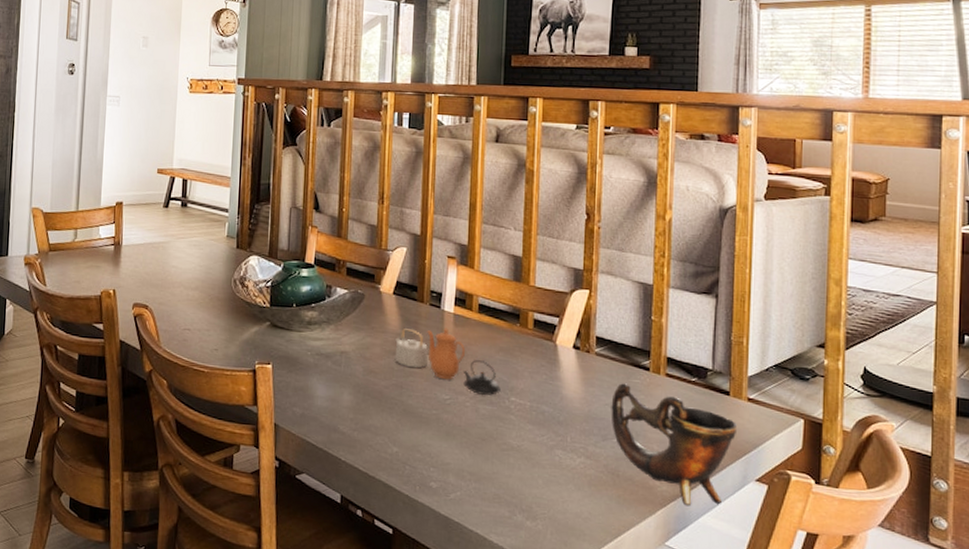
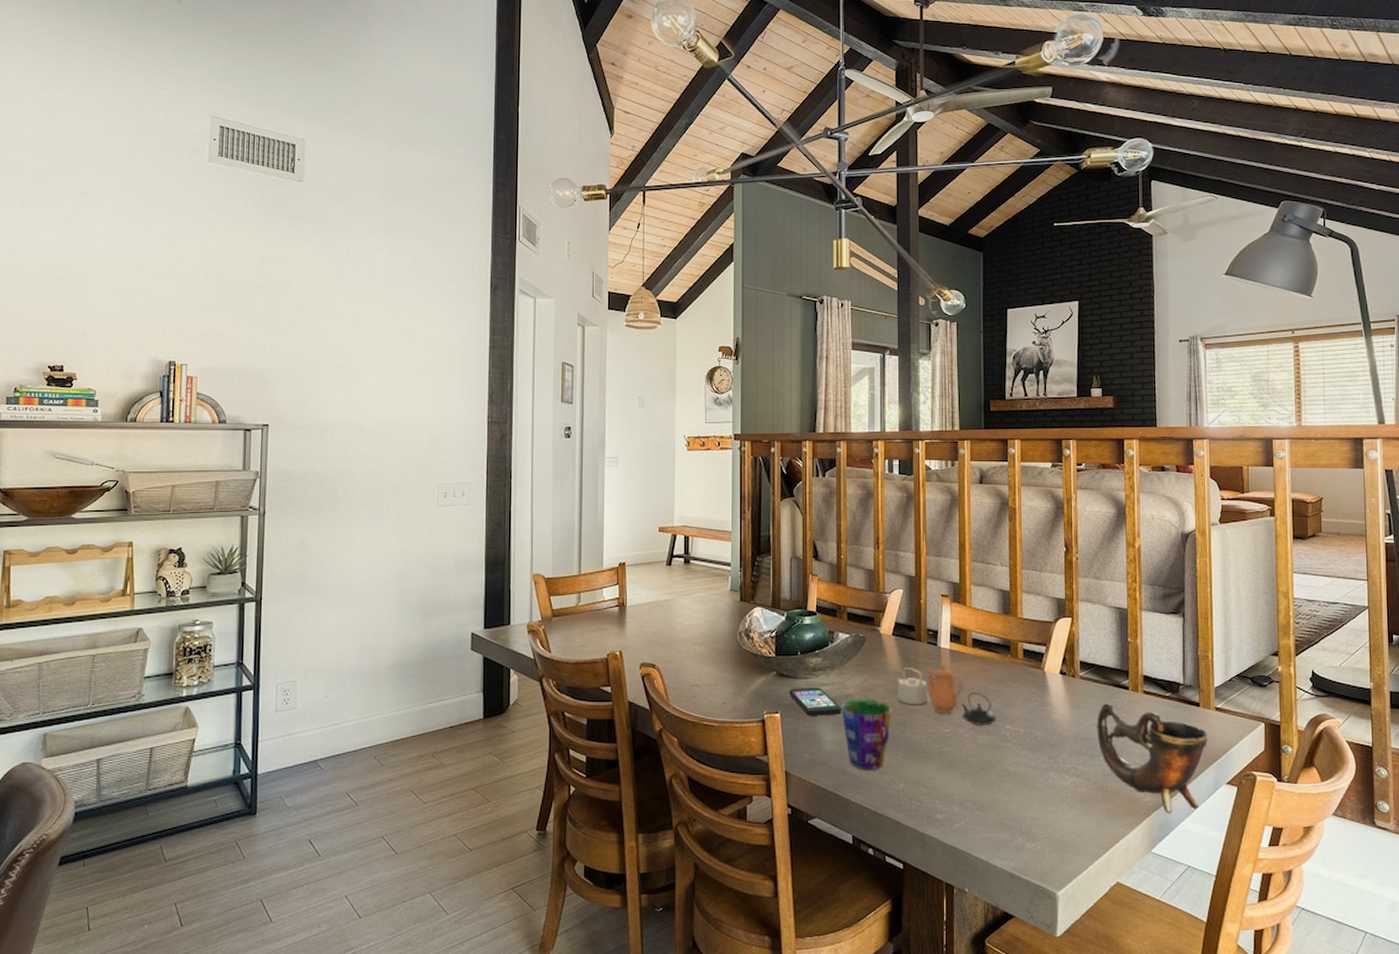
smartphone: none [282,340,336,371] -> present [789,687,841,716]
cup: none [335,357,389,431] -> present [841,699,892,770]

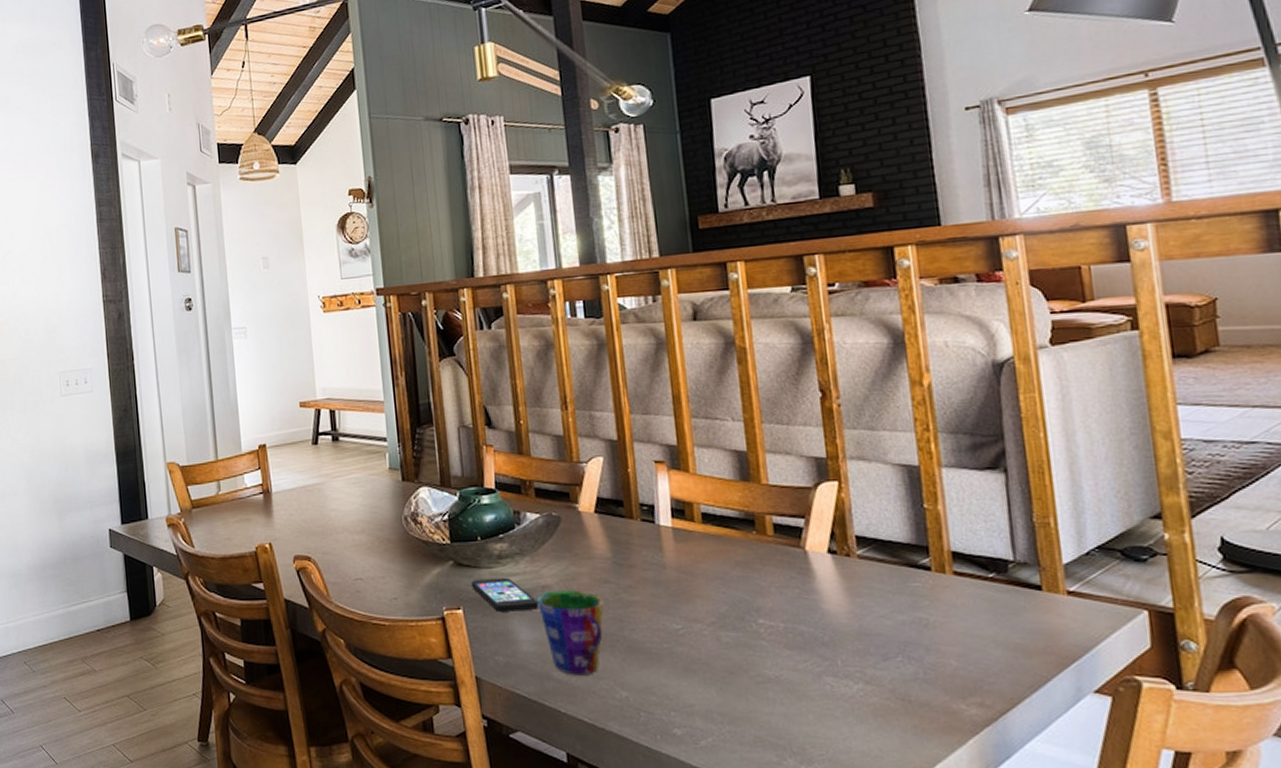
teapot: present [895,664,996,727] -> none [604,545,744,621]
cup: present [1097,703,1208,814] -> none [887,589,1059,732]

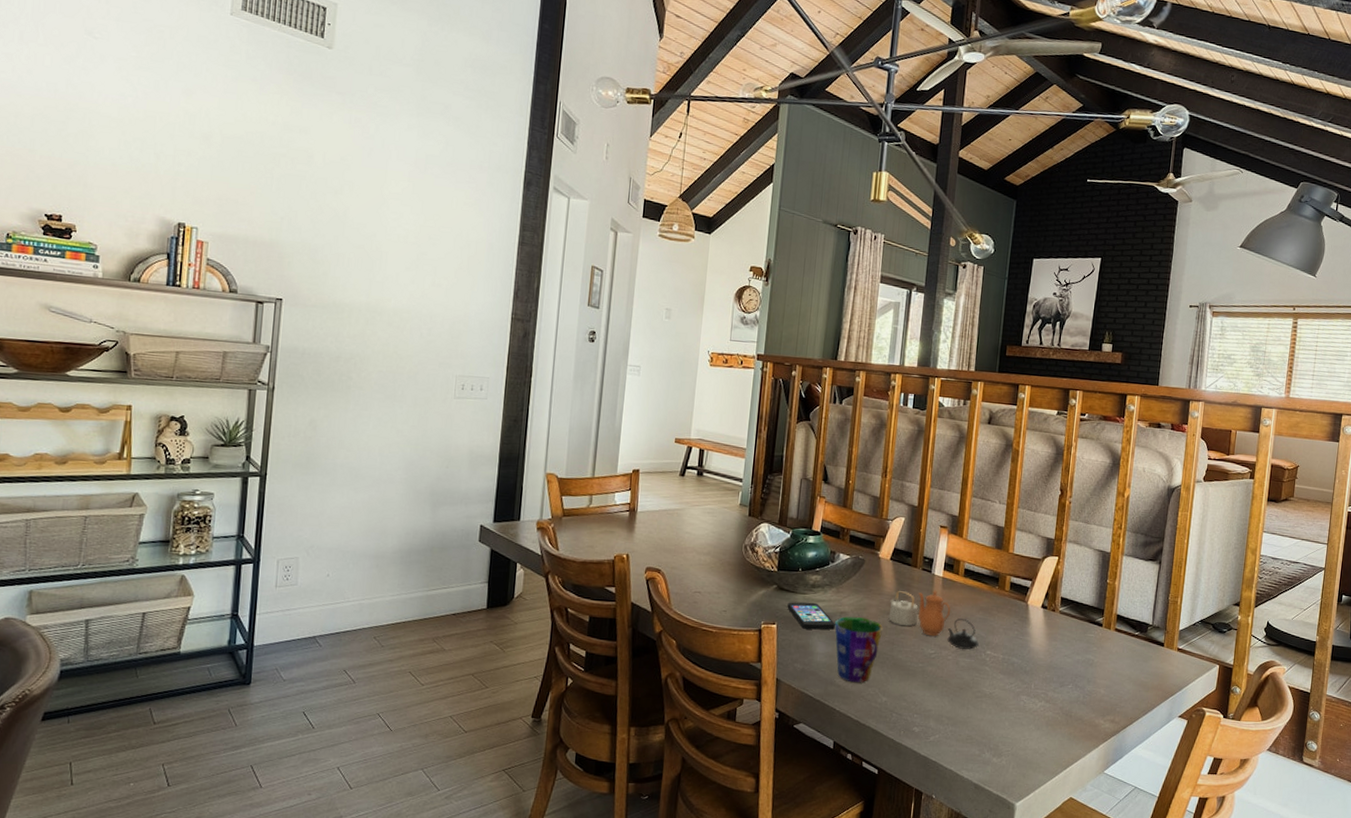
teapot: none [604,545,744,621] -> present [888,590,979,650]

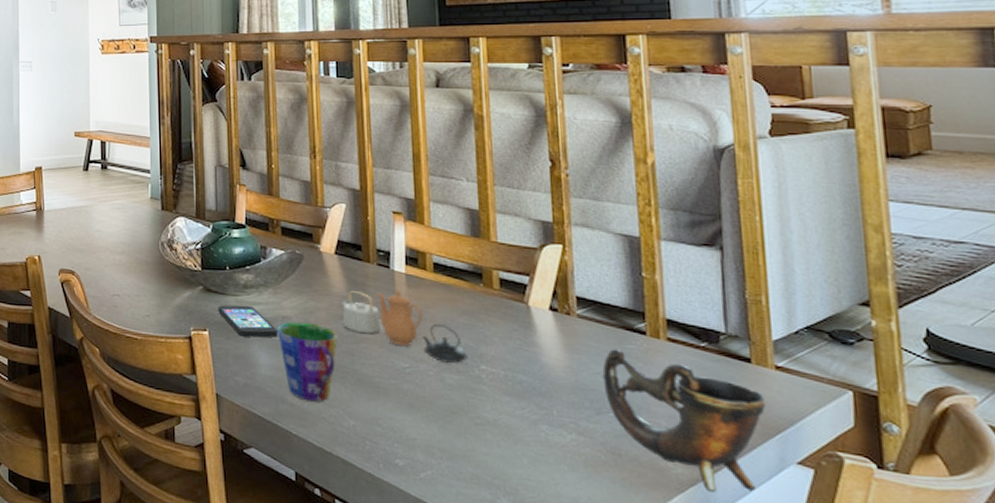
cup: none [1068,637,1168,740] -> present [602,349,766,493]

